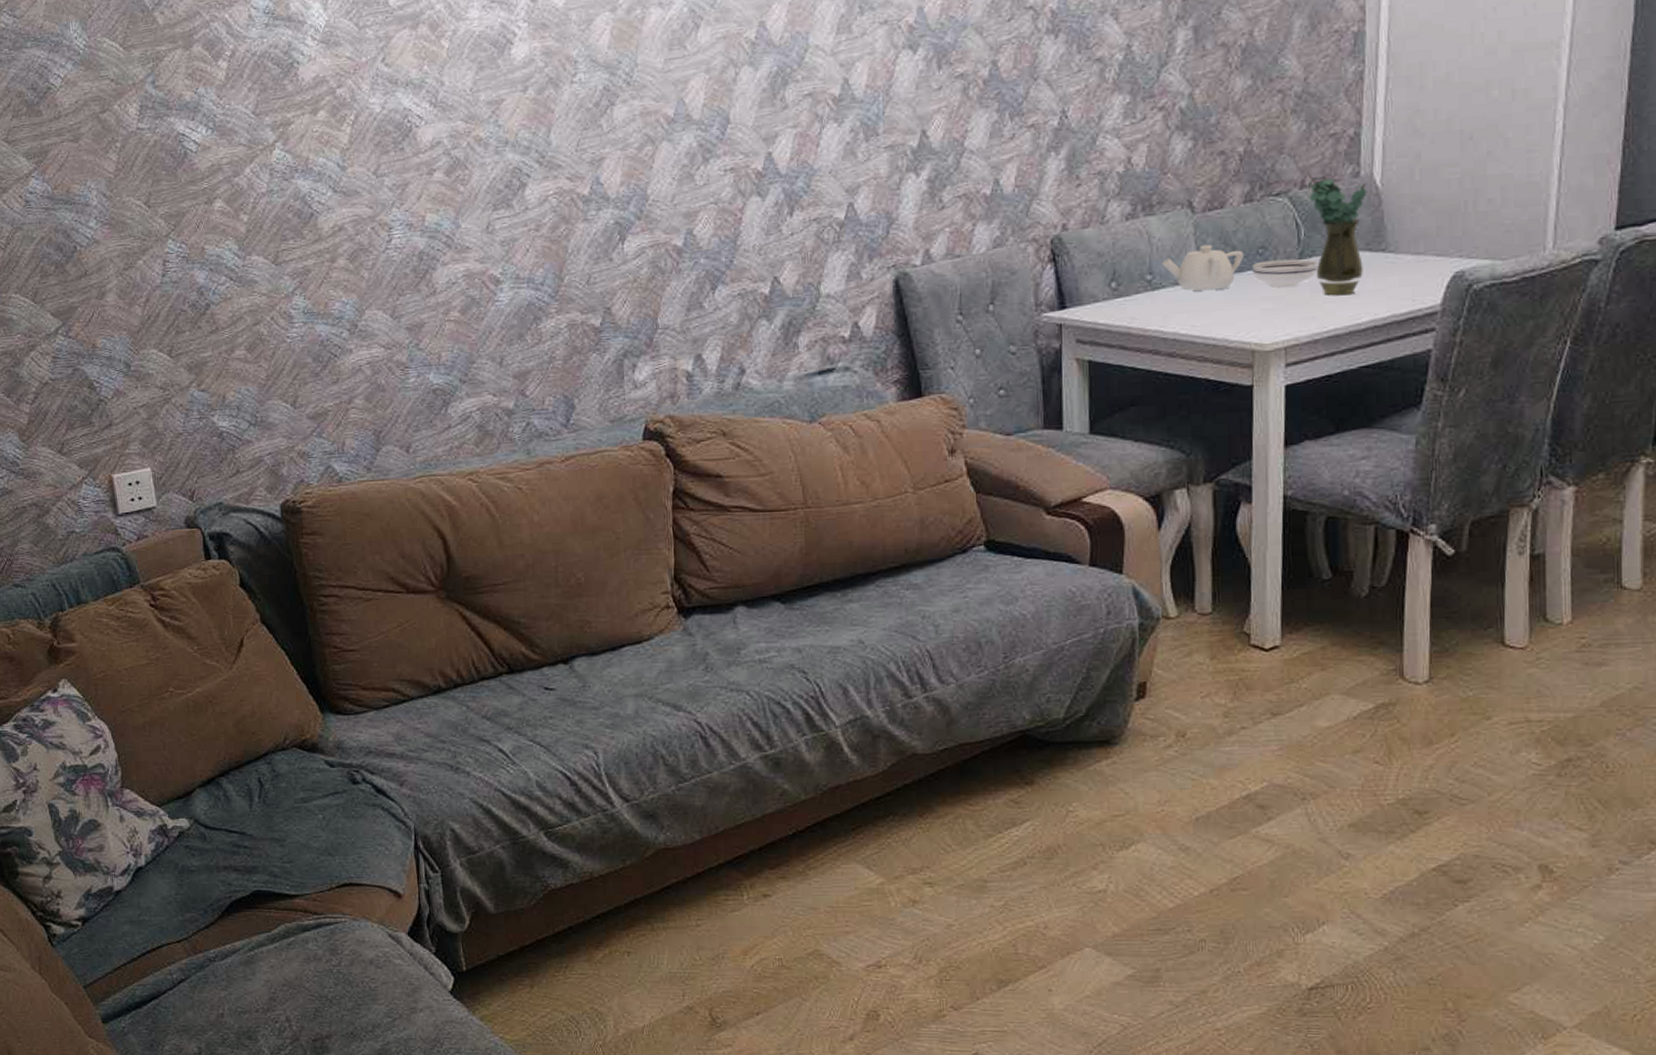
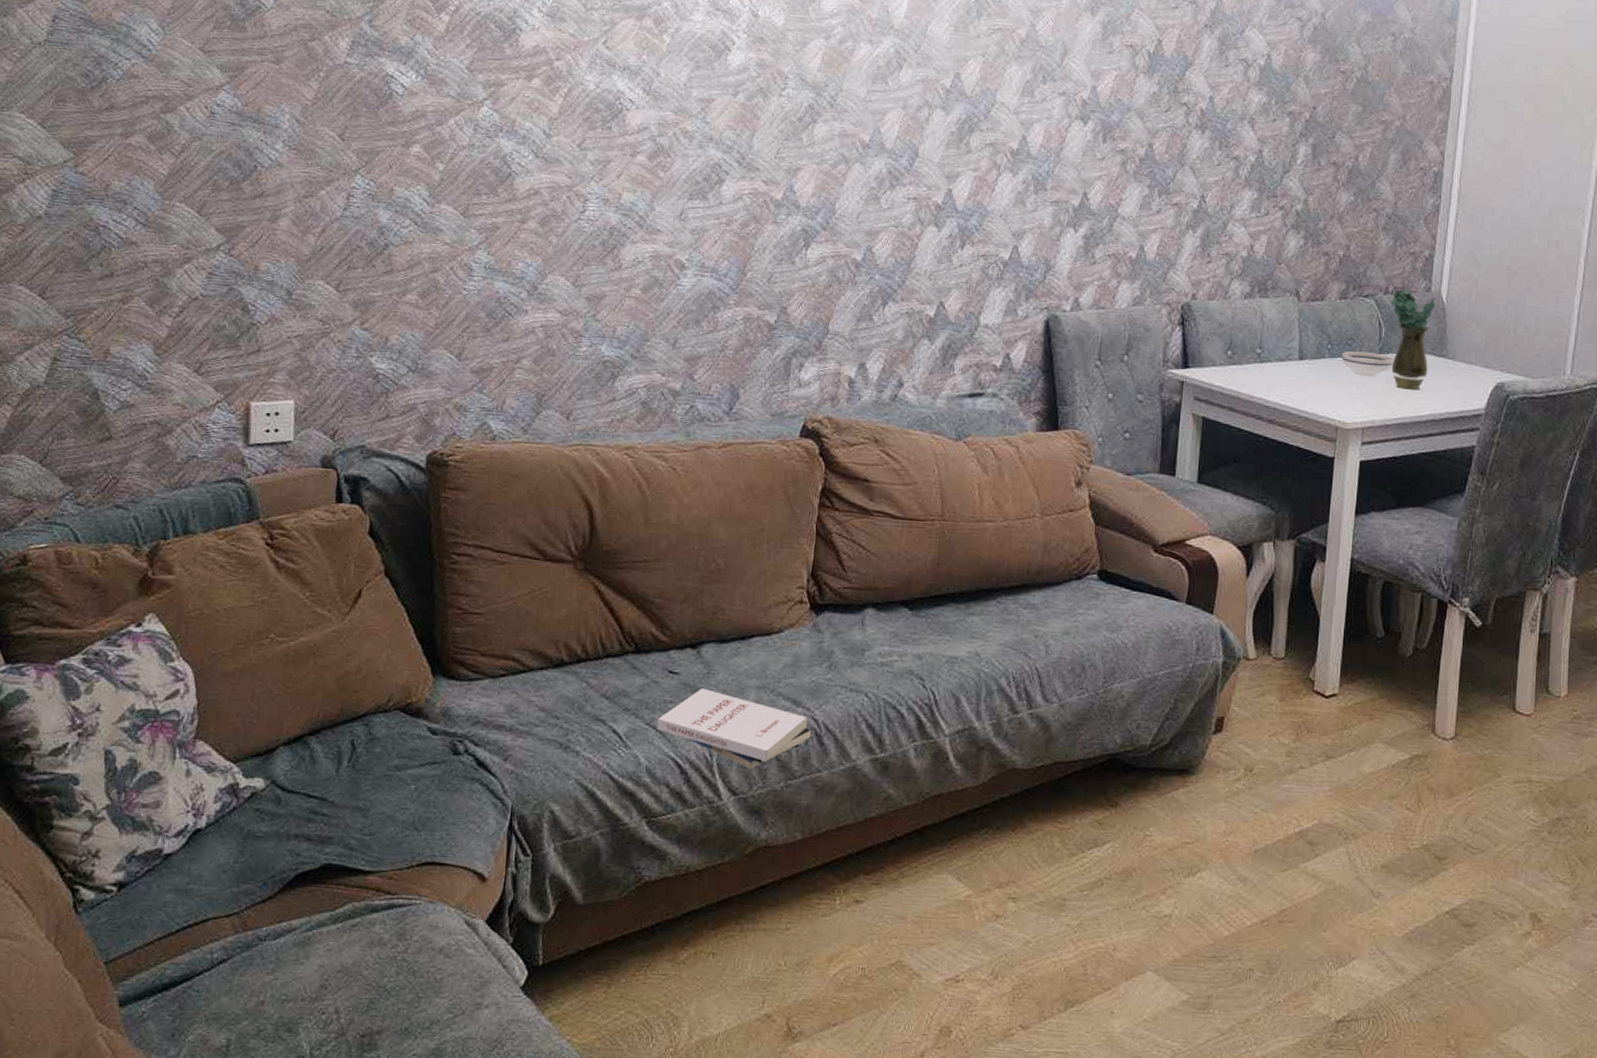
books: none [540,701,696,776] -> present [656,687,811,769]
teapot: present [1161,245,1244,292] -> none [1270,330,1336,371]

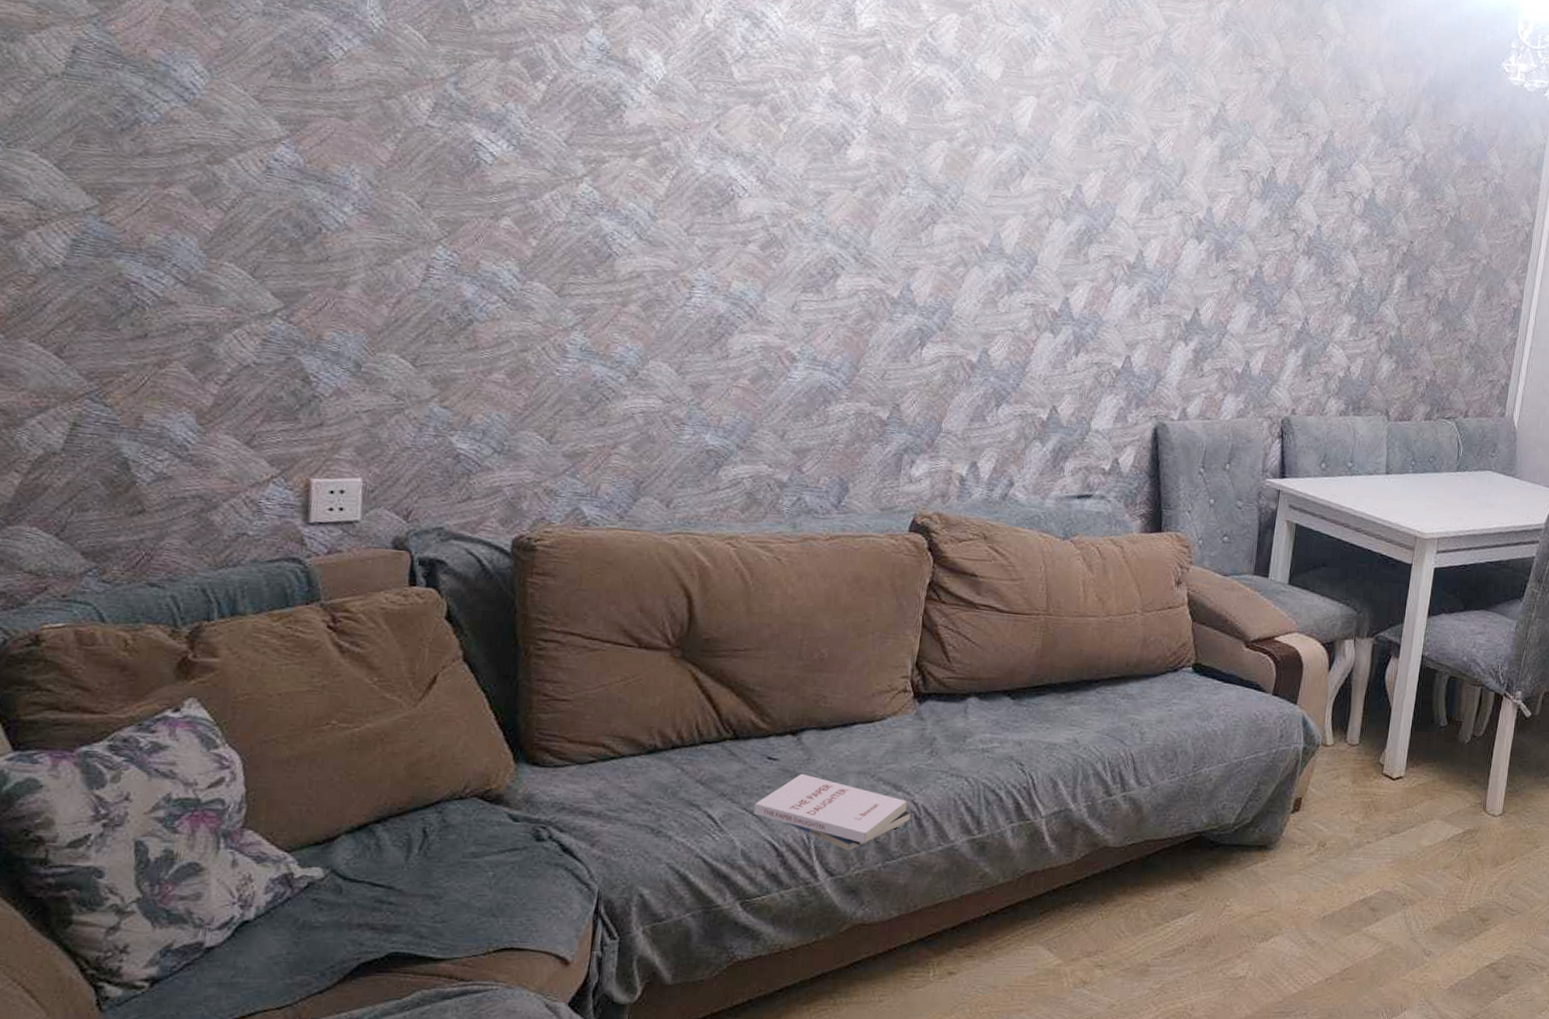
bowl: present [1341,351,1394,376] -> none [1423,467,1469,491]
vase: present [1390,282,1436,390] -> none [1466,407,1508,506]

